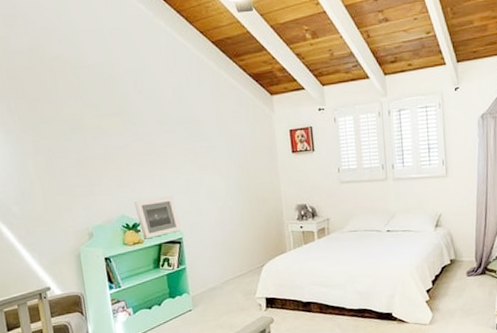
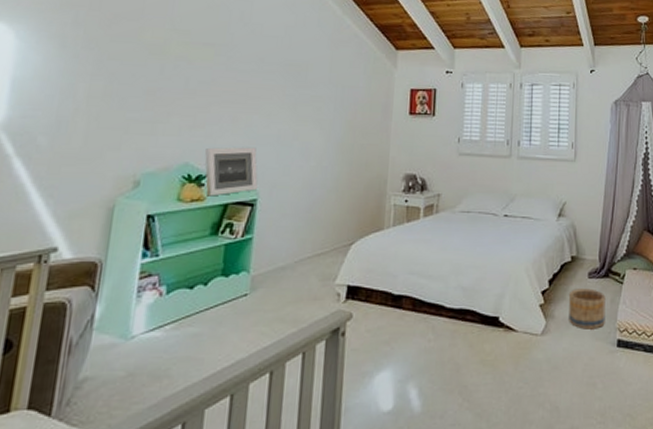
basket: none [450,285,485,318] -> present [568,288,606,329]

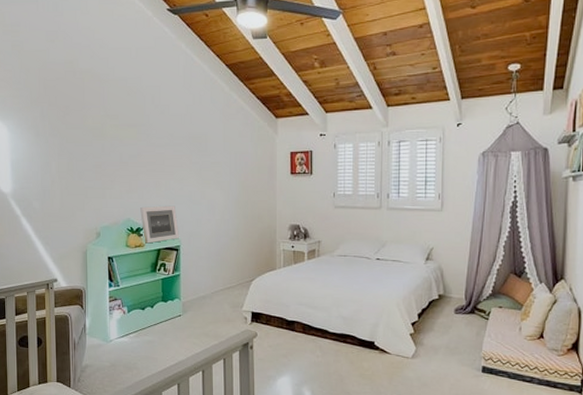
basket: present [568,288,606,329] -> none [436,322,471,357]

